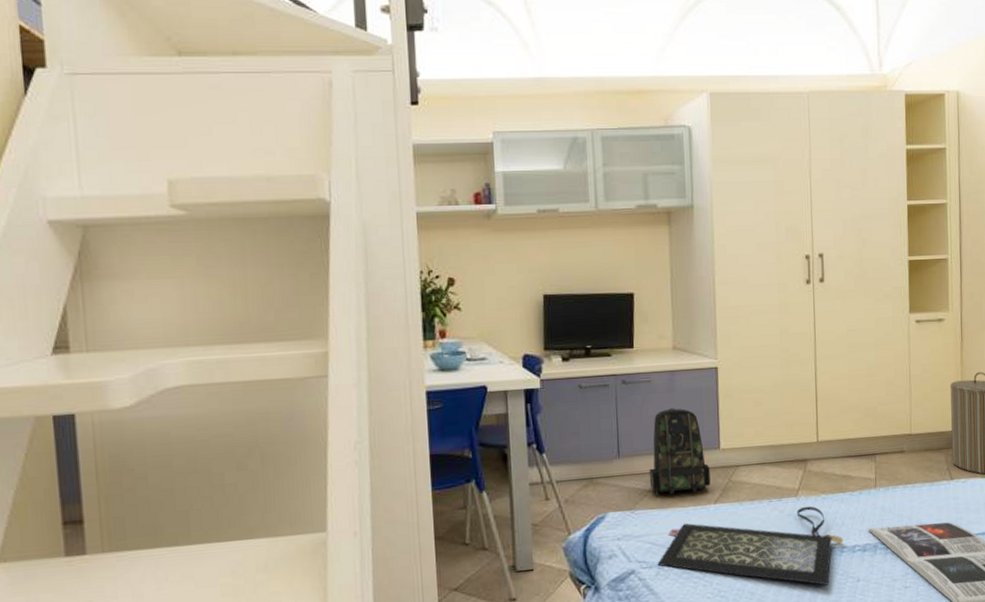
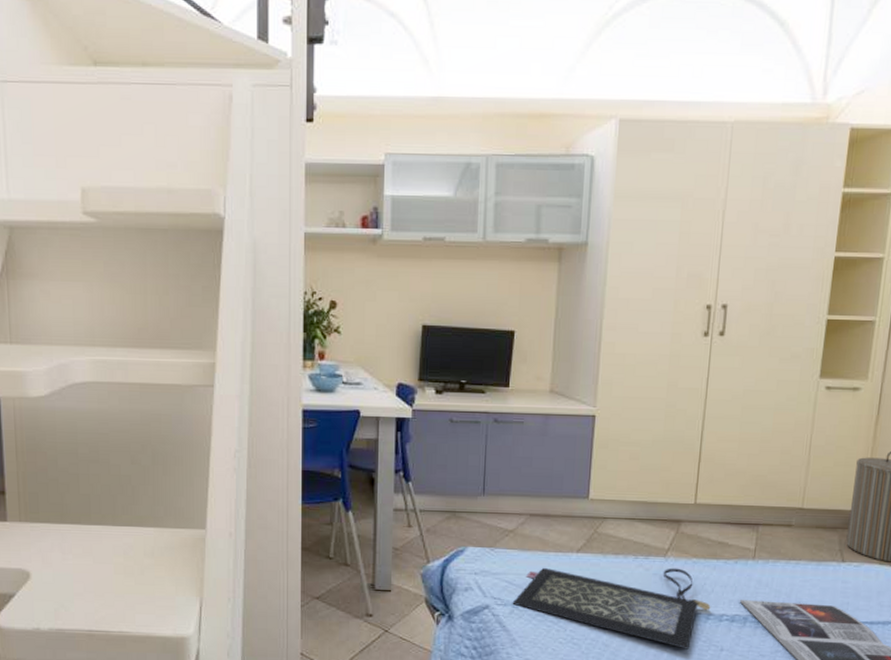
backpack: present [649,408,711,497] -> none [512,452,576,539]

